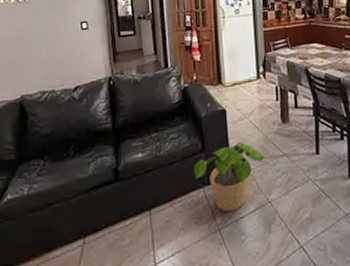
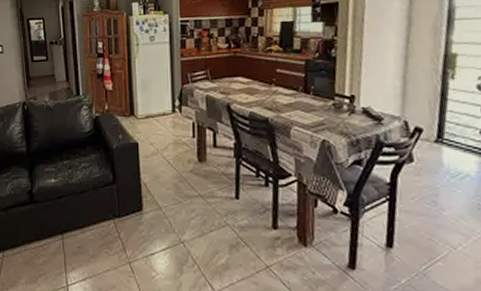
potted plant: present [193,141,266,212] -> none [104,177,180,247]

